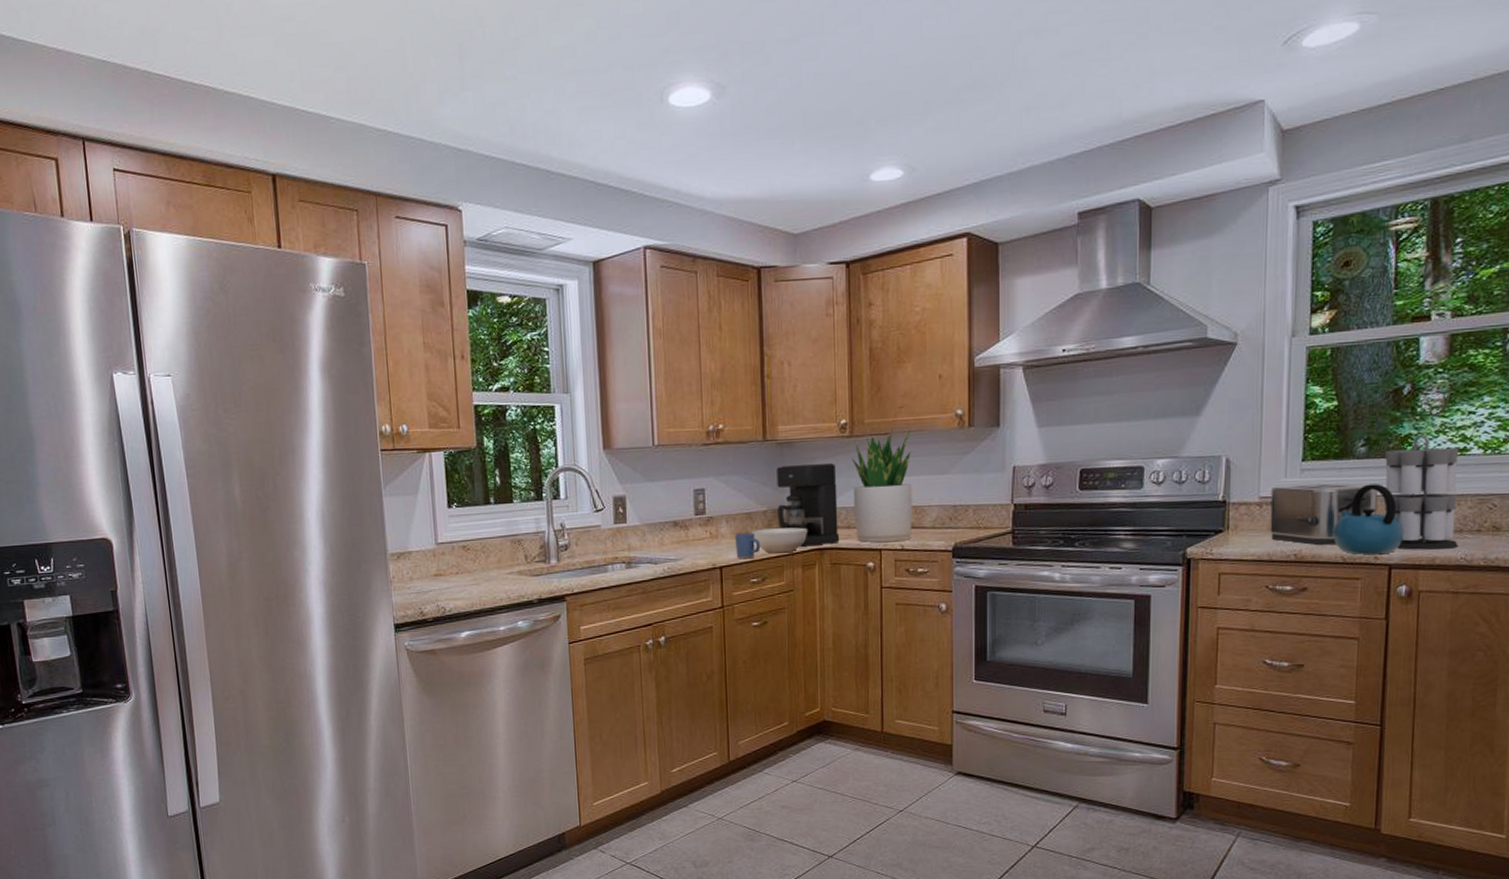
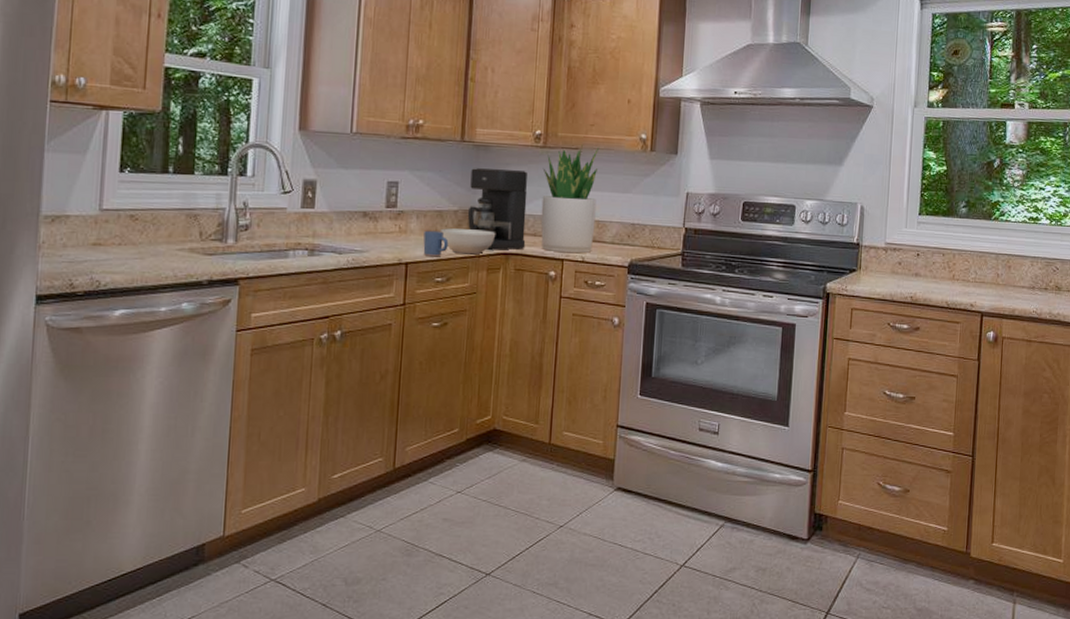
toaster: present [1270,483,1379,546] -> none [892,234,975,291]
kettle: present [1332,484,1405,555] -> none [940,240,993,303]
spice rack: present [1384,434,1459,551] -> none [979,202,1033,302]

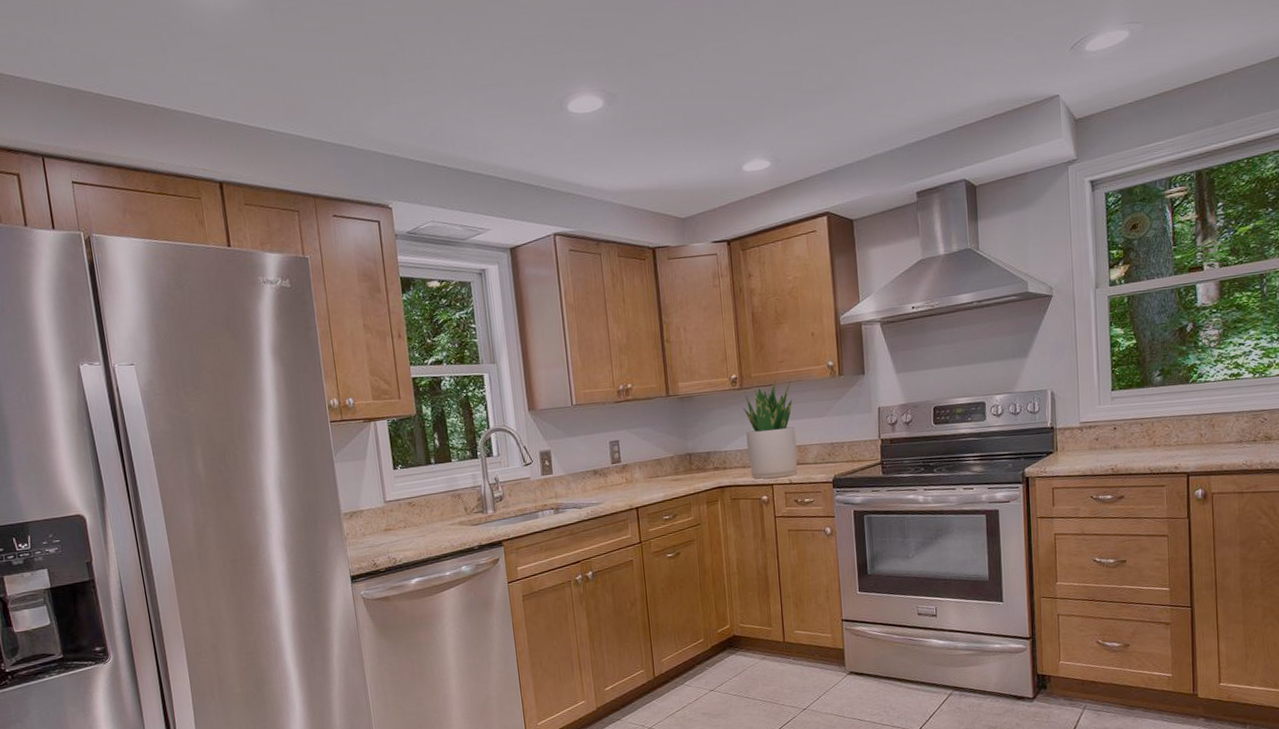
mug: present [423,230,449,257] -> none [647,476,670,500]
bowl: present [440,228,496,255] -> none [660,469,710,493]
coffee maker: present [467,168,527,250] -> none [679,413,737,486]

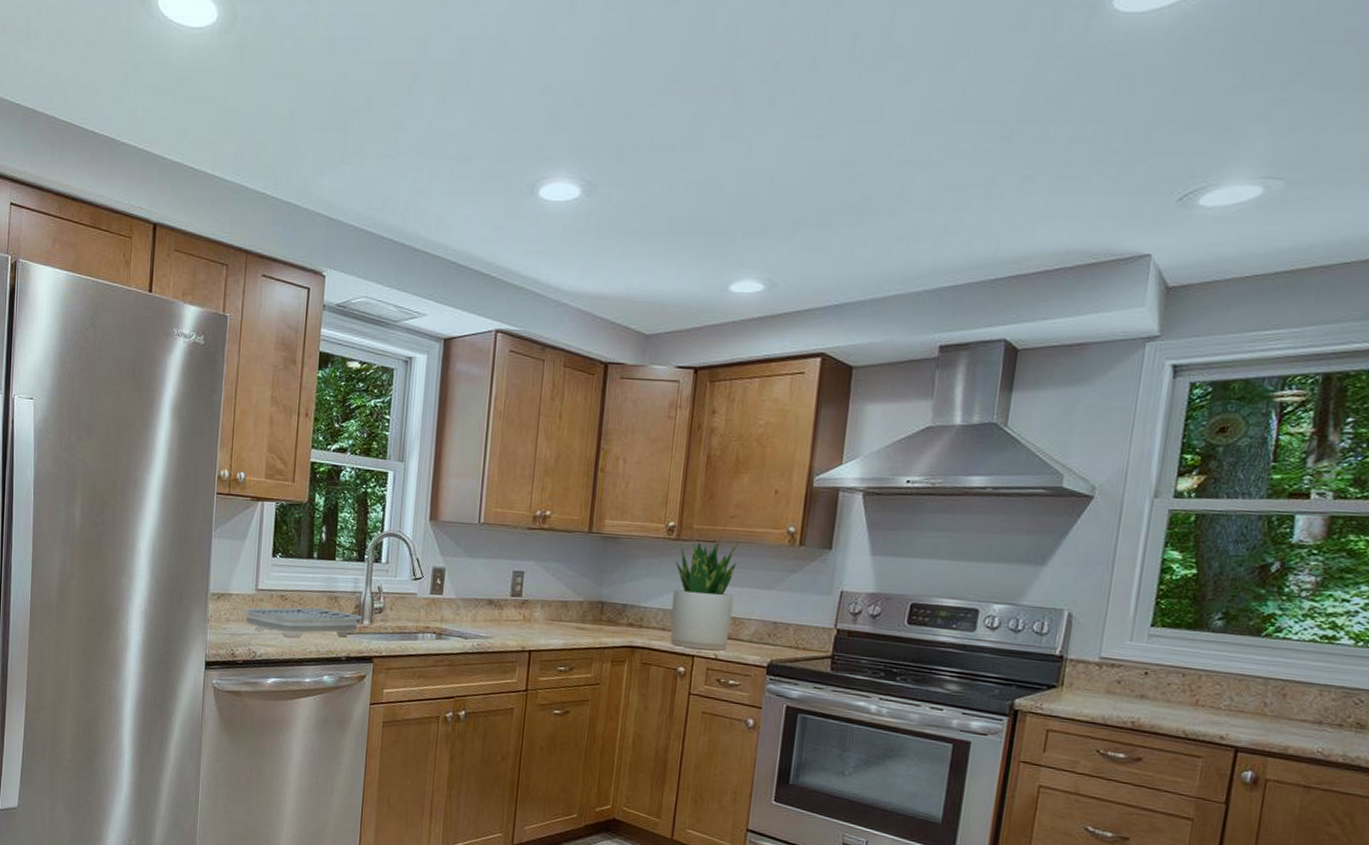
dish rack: none [375,506,487,540] -> present [242,607,363,639]

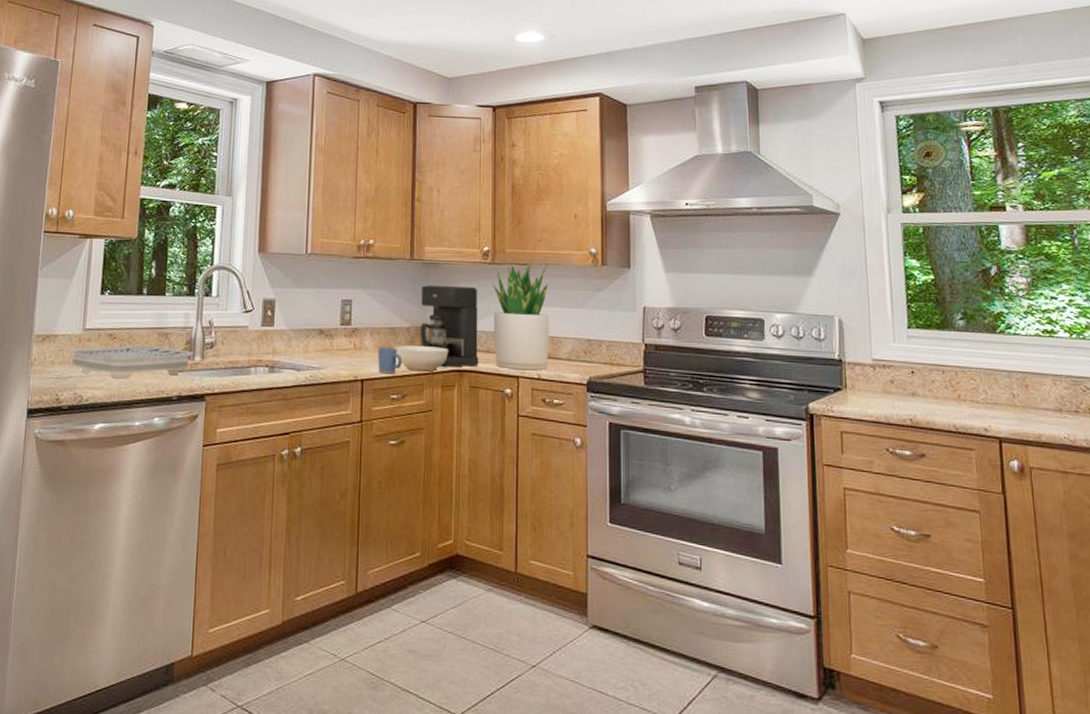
mug: none [546,620,573,647] -> present [378,347,403,374]
bowl: none [564,618,623,646] -> present [393,345,449,372]
coffee maker: none [592,560,658,643] -> present [419,285,479,367]

